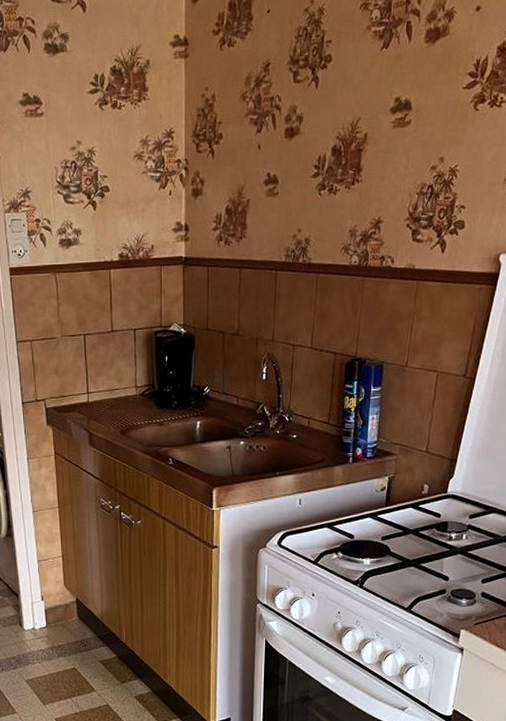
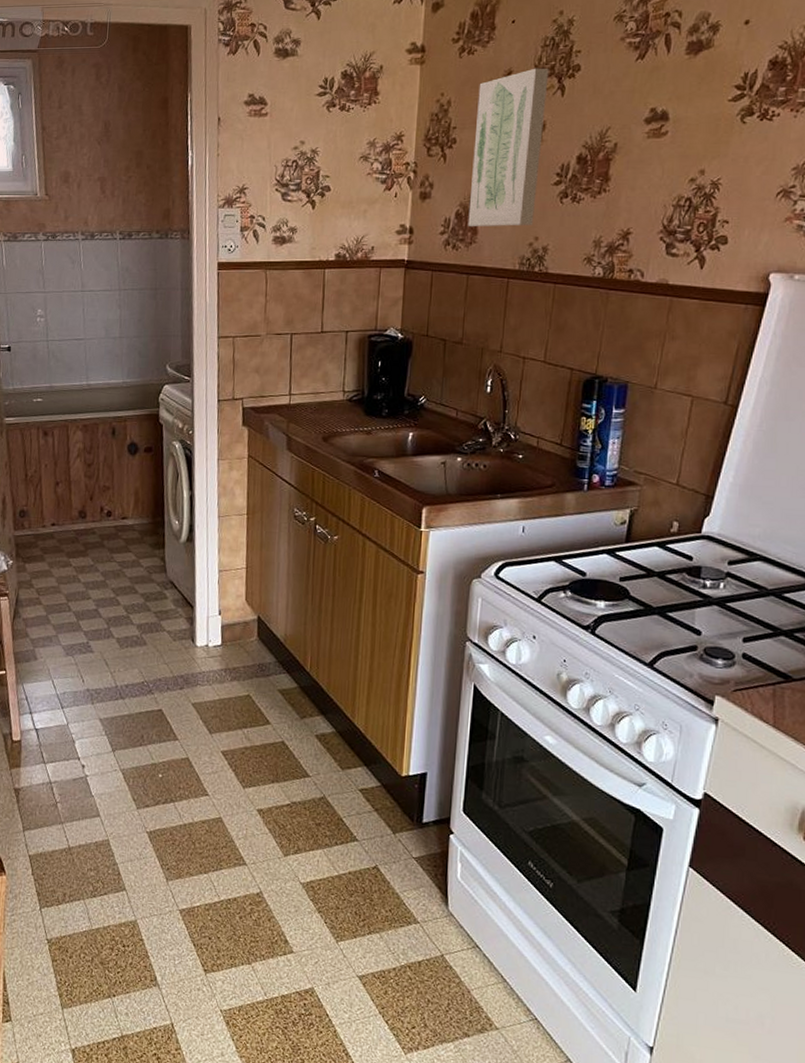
wall art: none [237,59,303,222] -> present [468,68,549,227]

